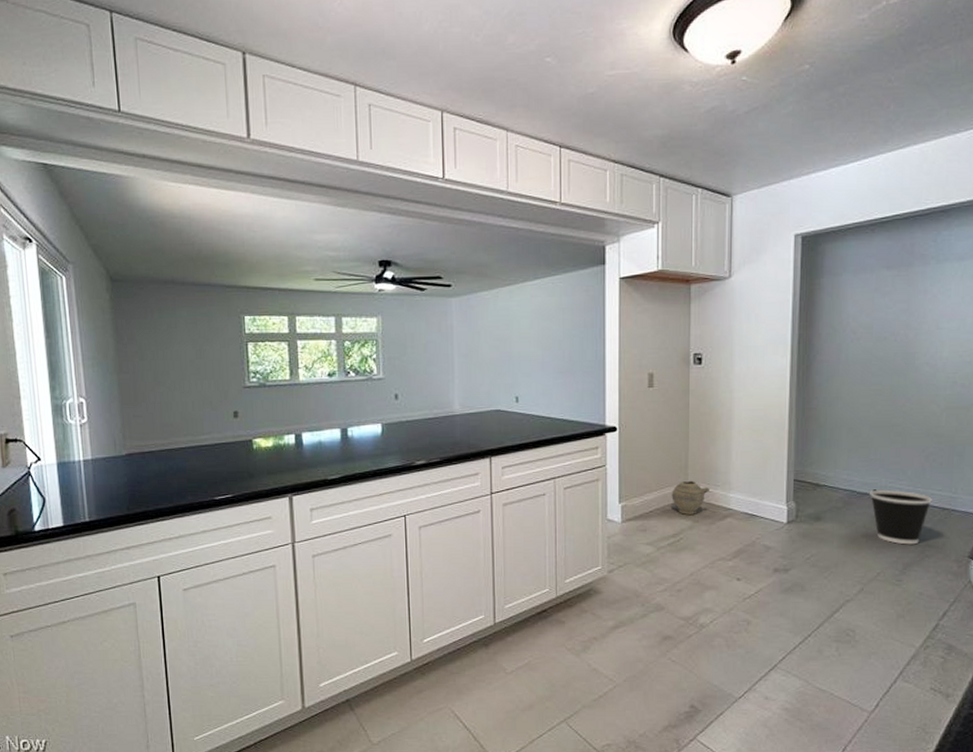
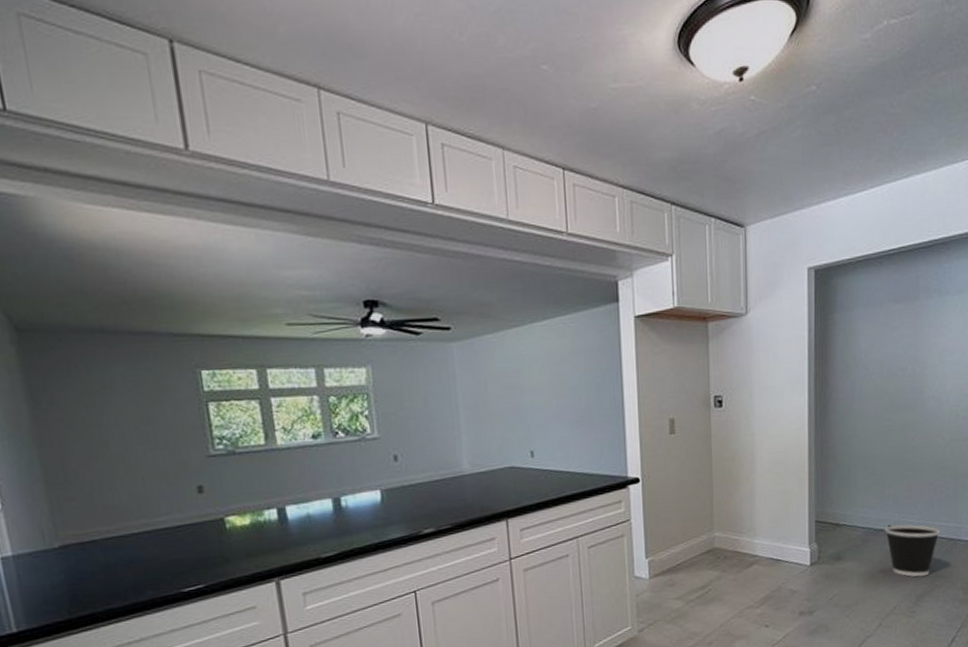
ceramic jug: present [672,480,711,515] -> none [698,529,736,565]

